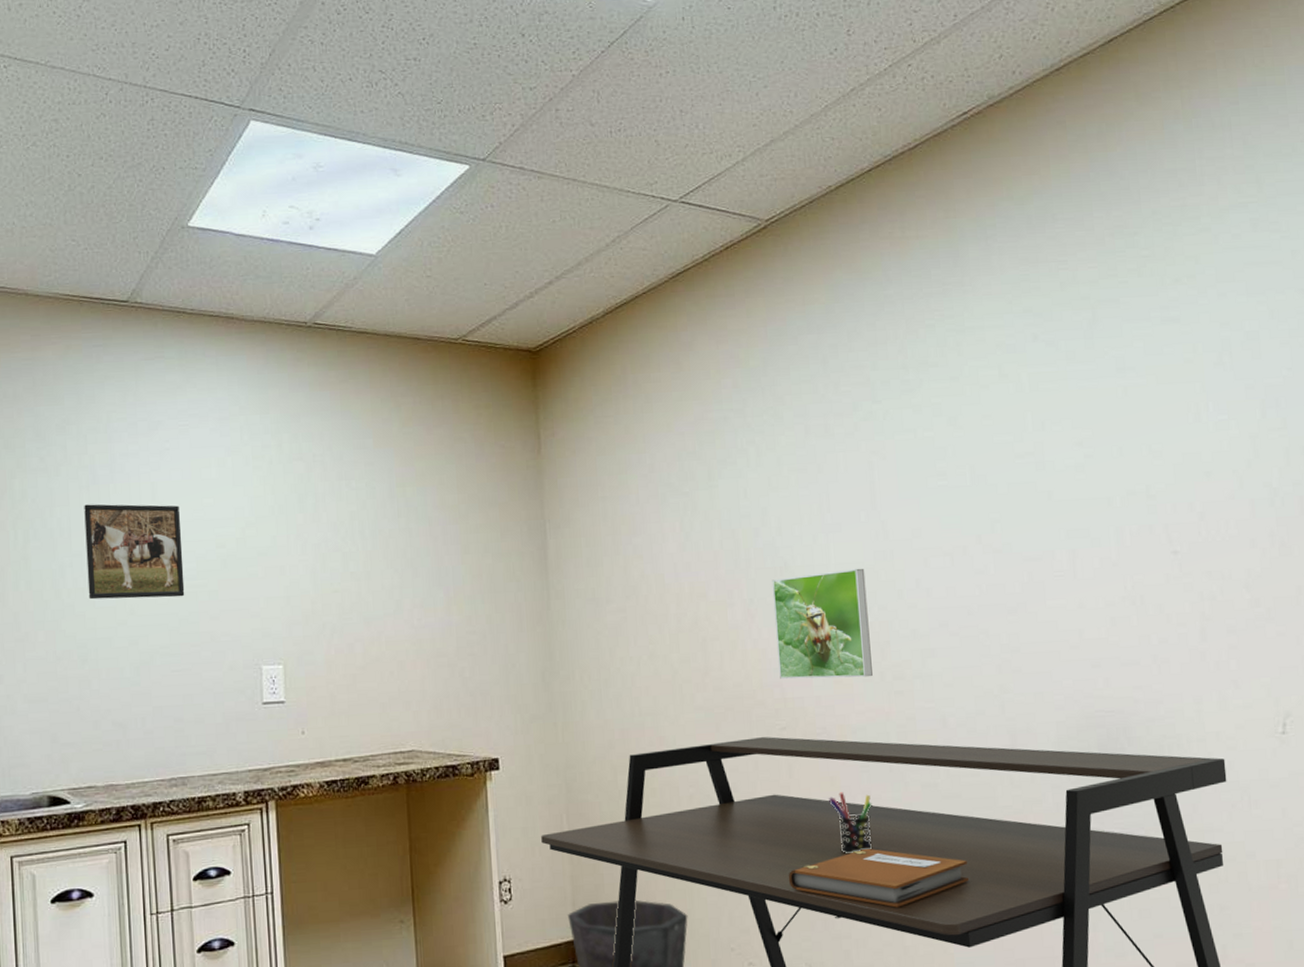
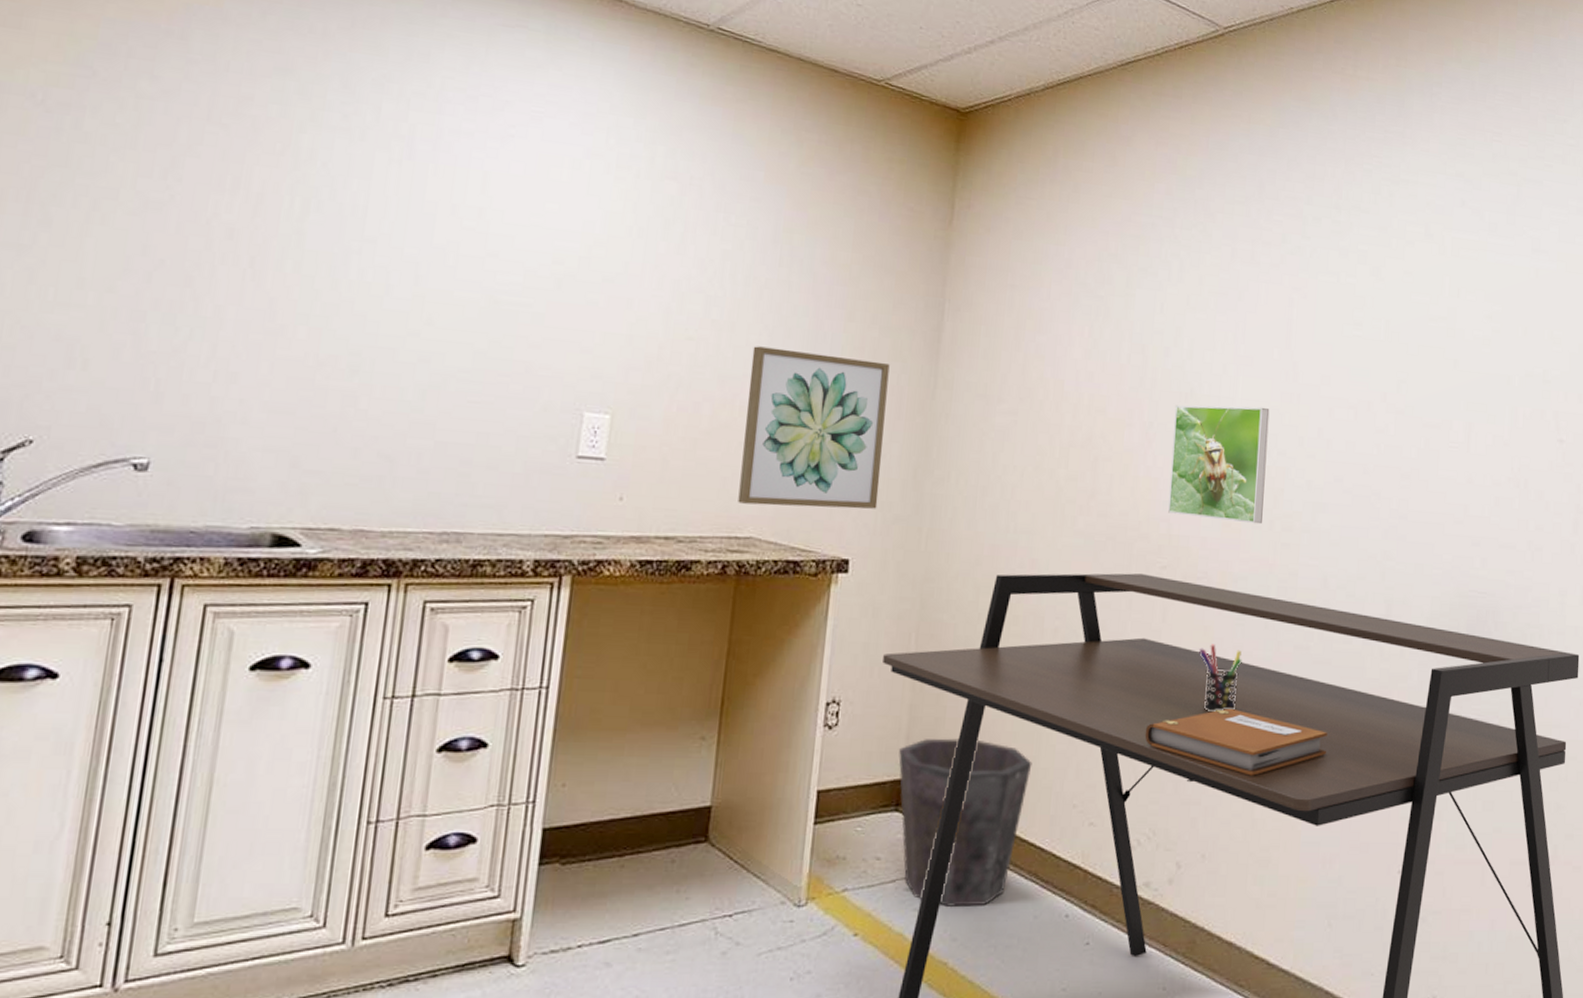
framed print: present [84,504,185,600] -> none [375,182,514,314]
wall art: none [388,584,515,723] -> present [738,346,890,509]

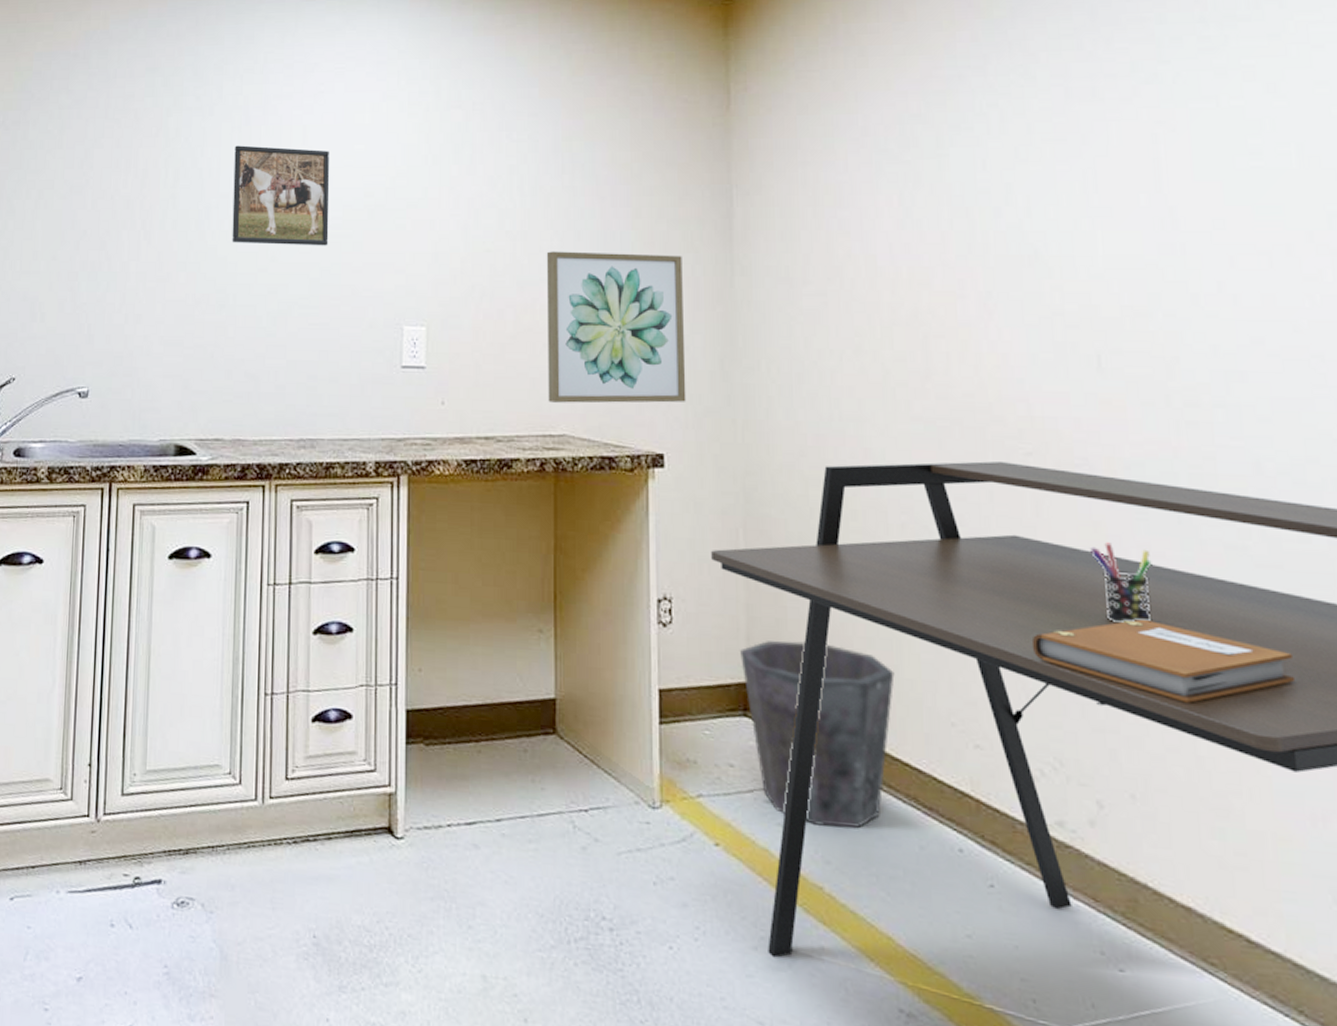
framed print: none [375,182,514,314] -> present [232,145,330,246]
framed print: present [1168,405,1270,524] -> none [1017,263,1154,400]

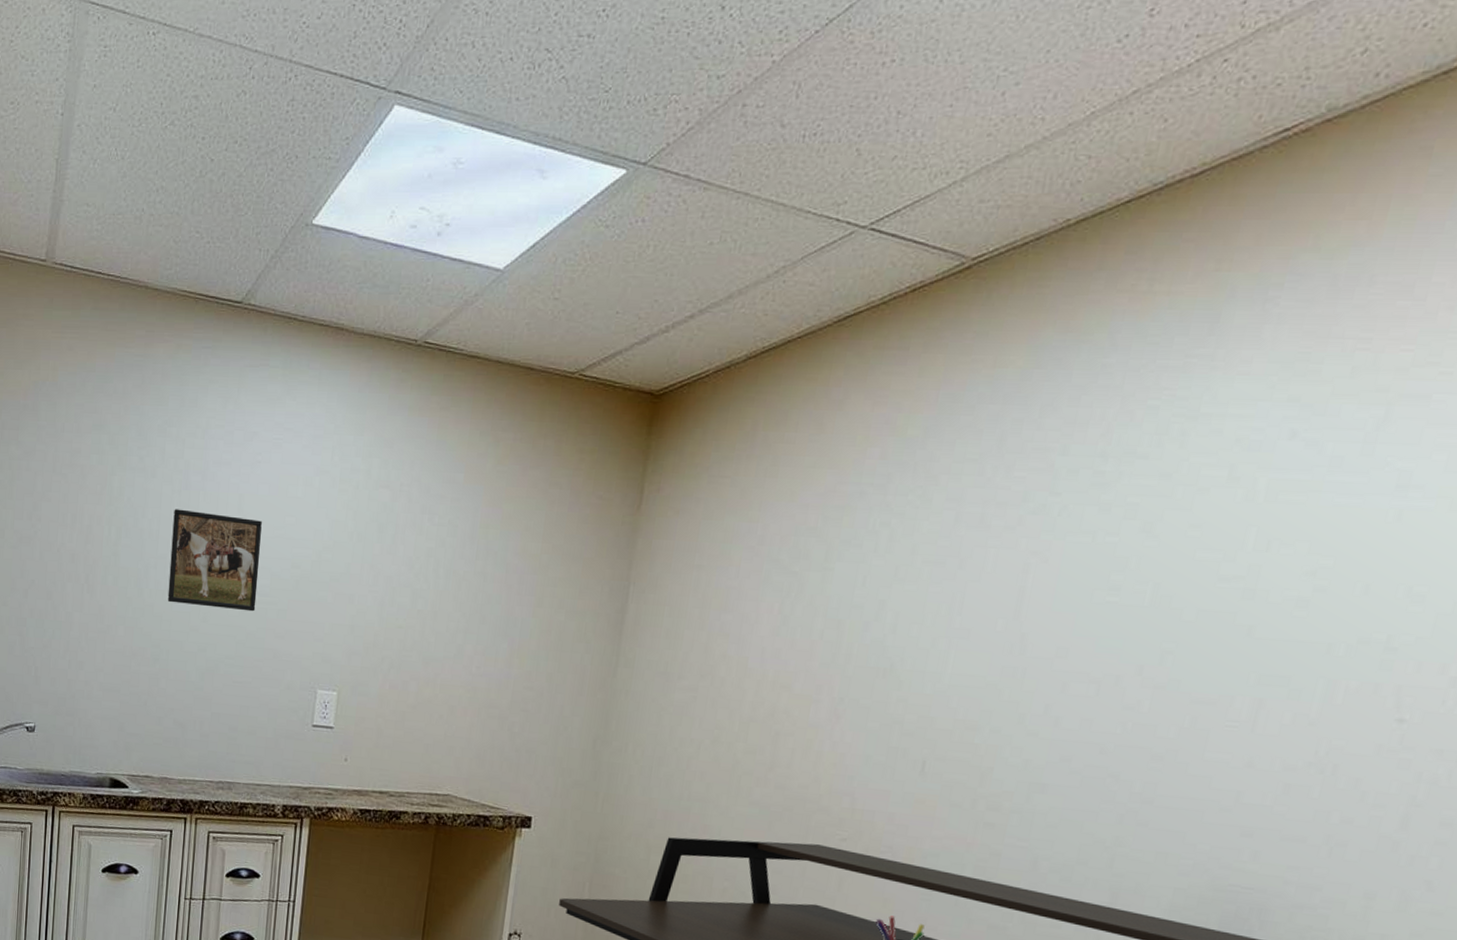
wall art: present [546,251,686,403] -> none [438,632,574,775]

